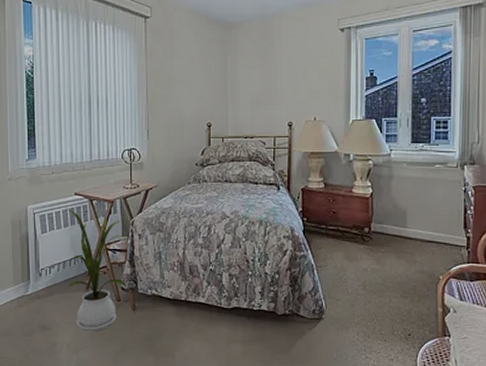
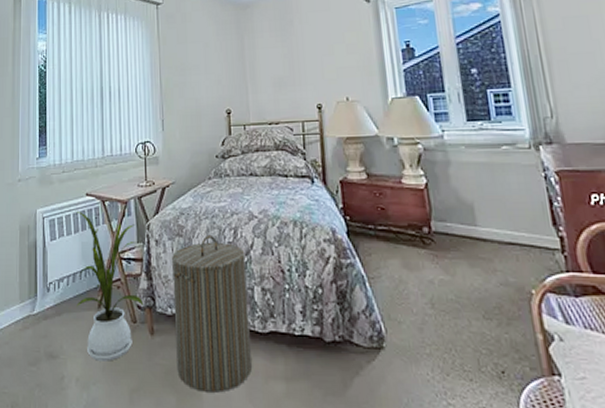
laundry hamper: none [153,231,217,353] -> present [172,236,252,393]

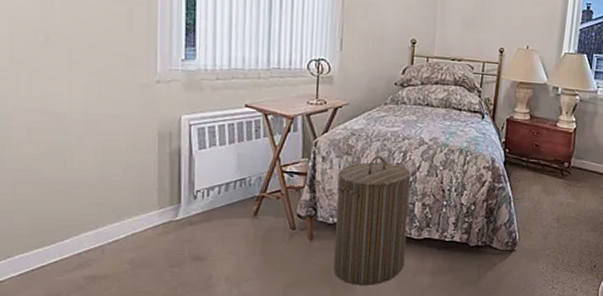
house plant: present [75,210,144,361] -> none [229,121,305,262]

